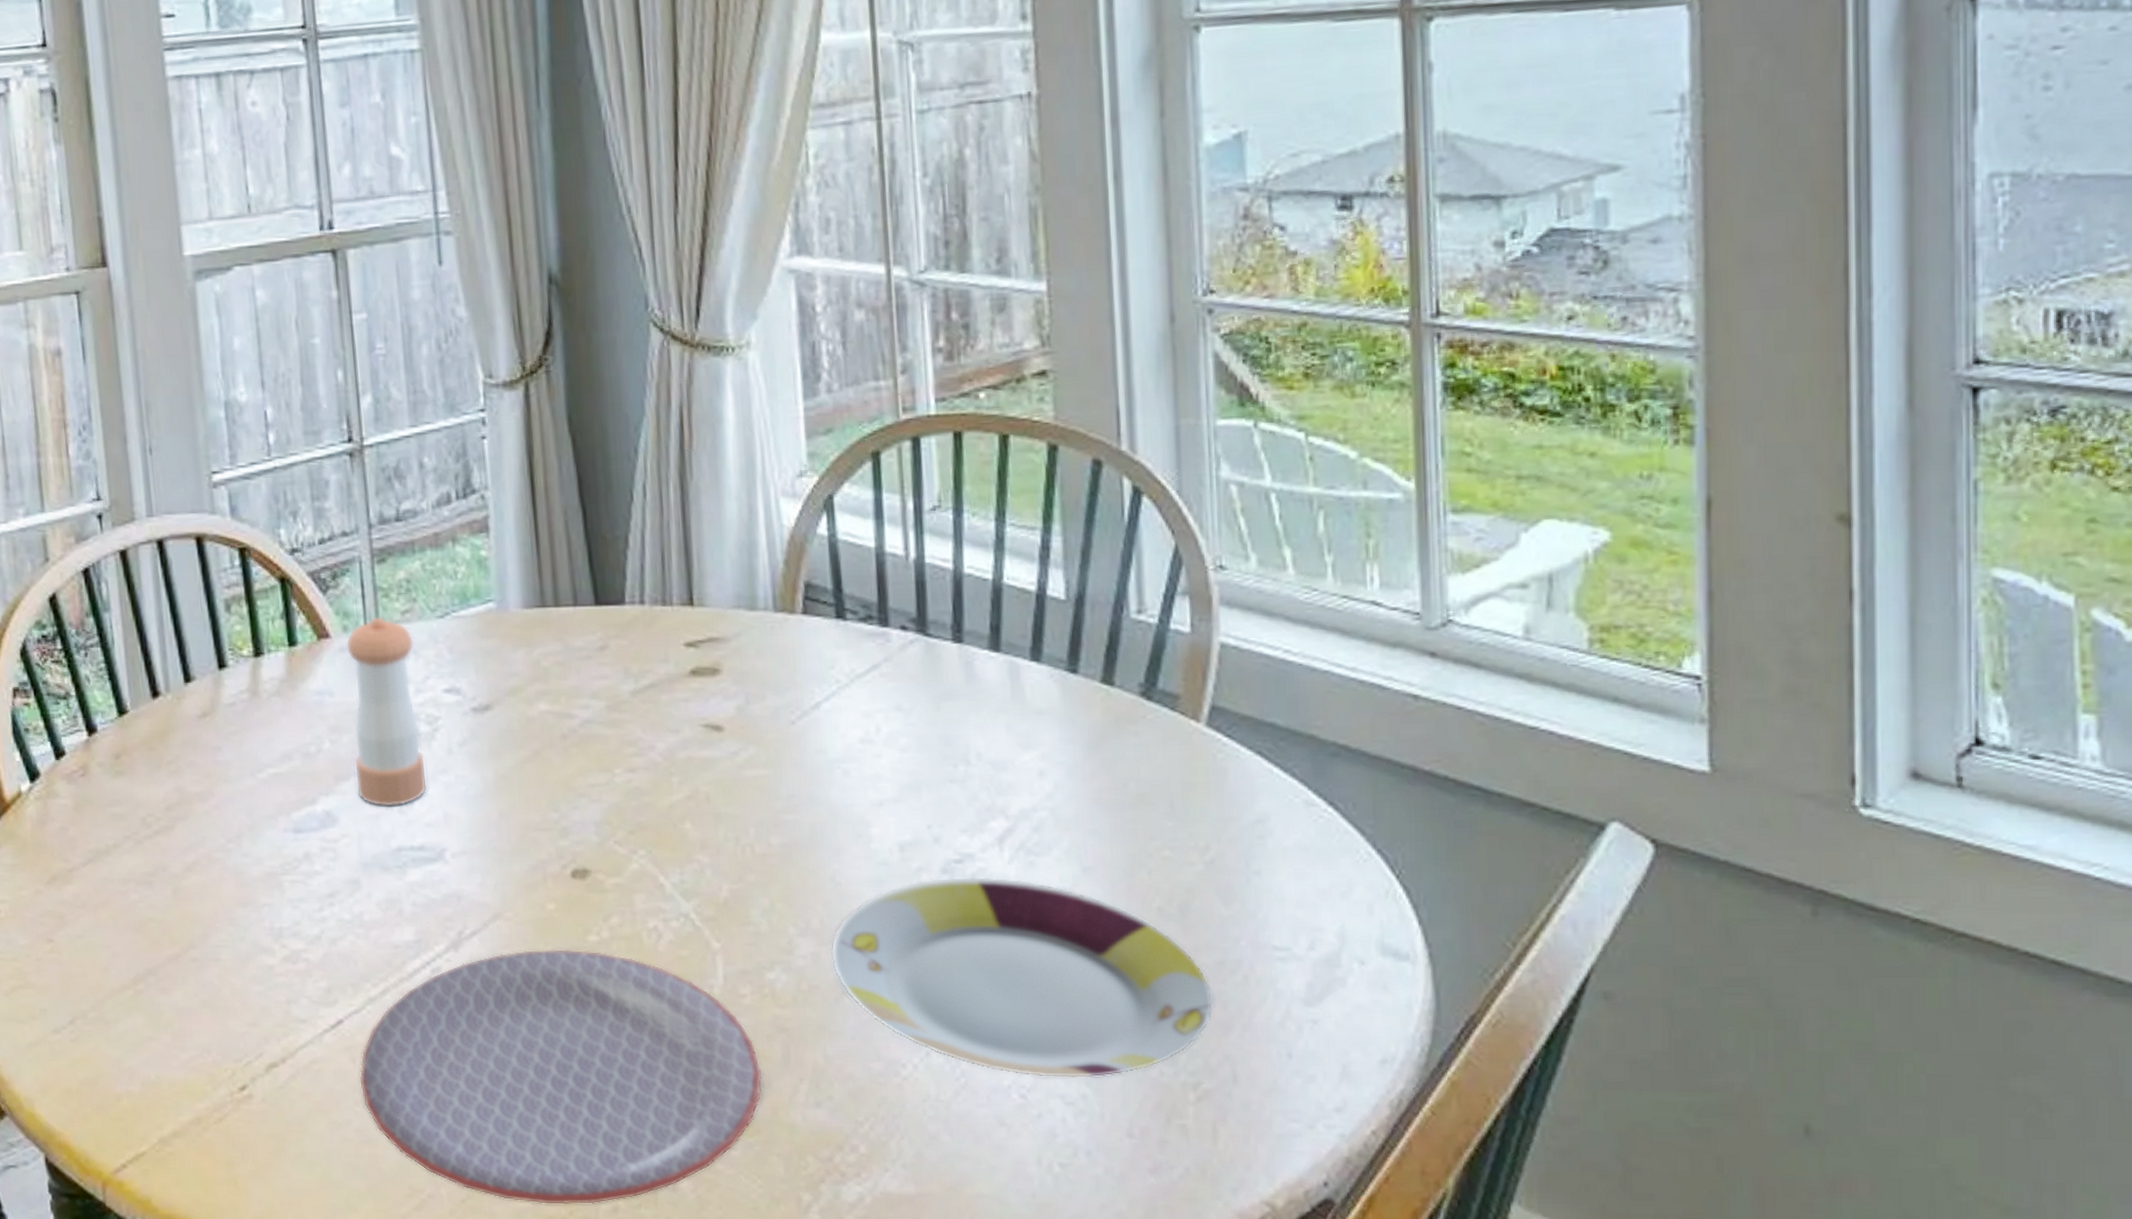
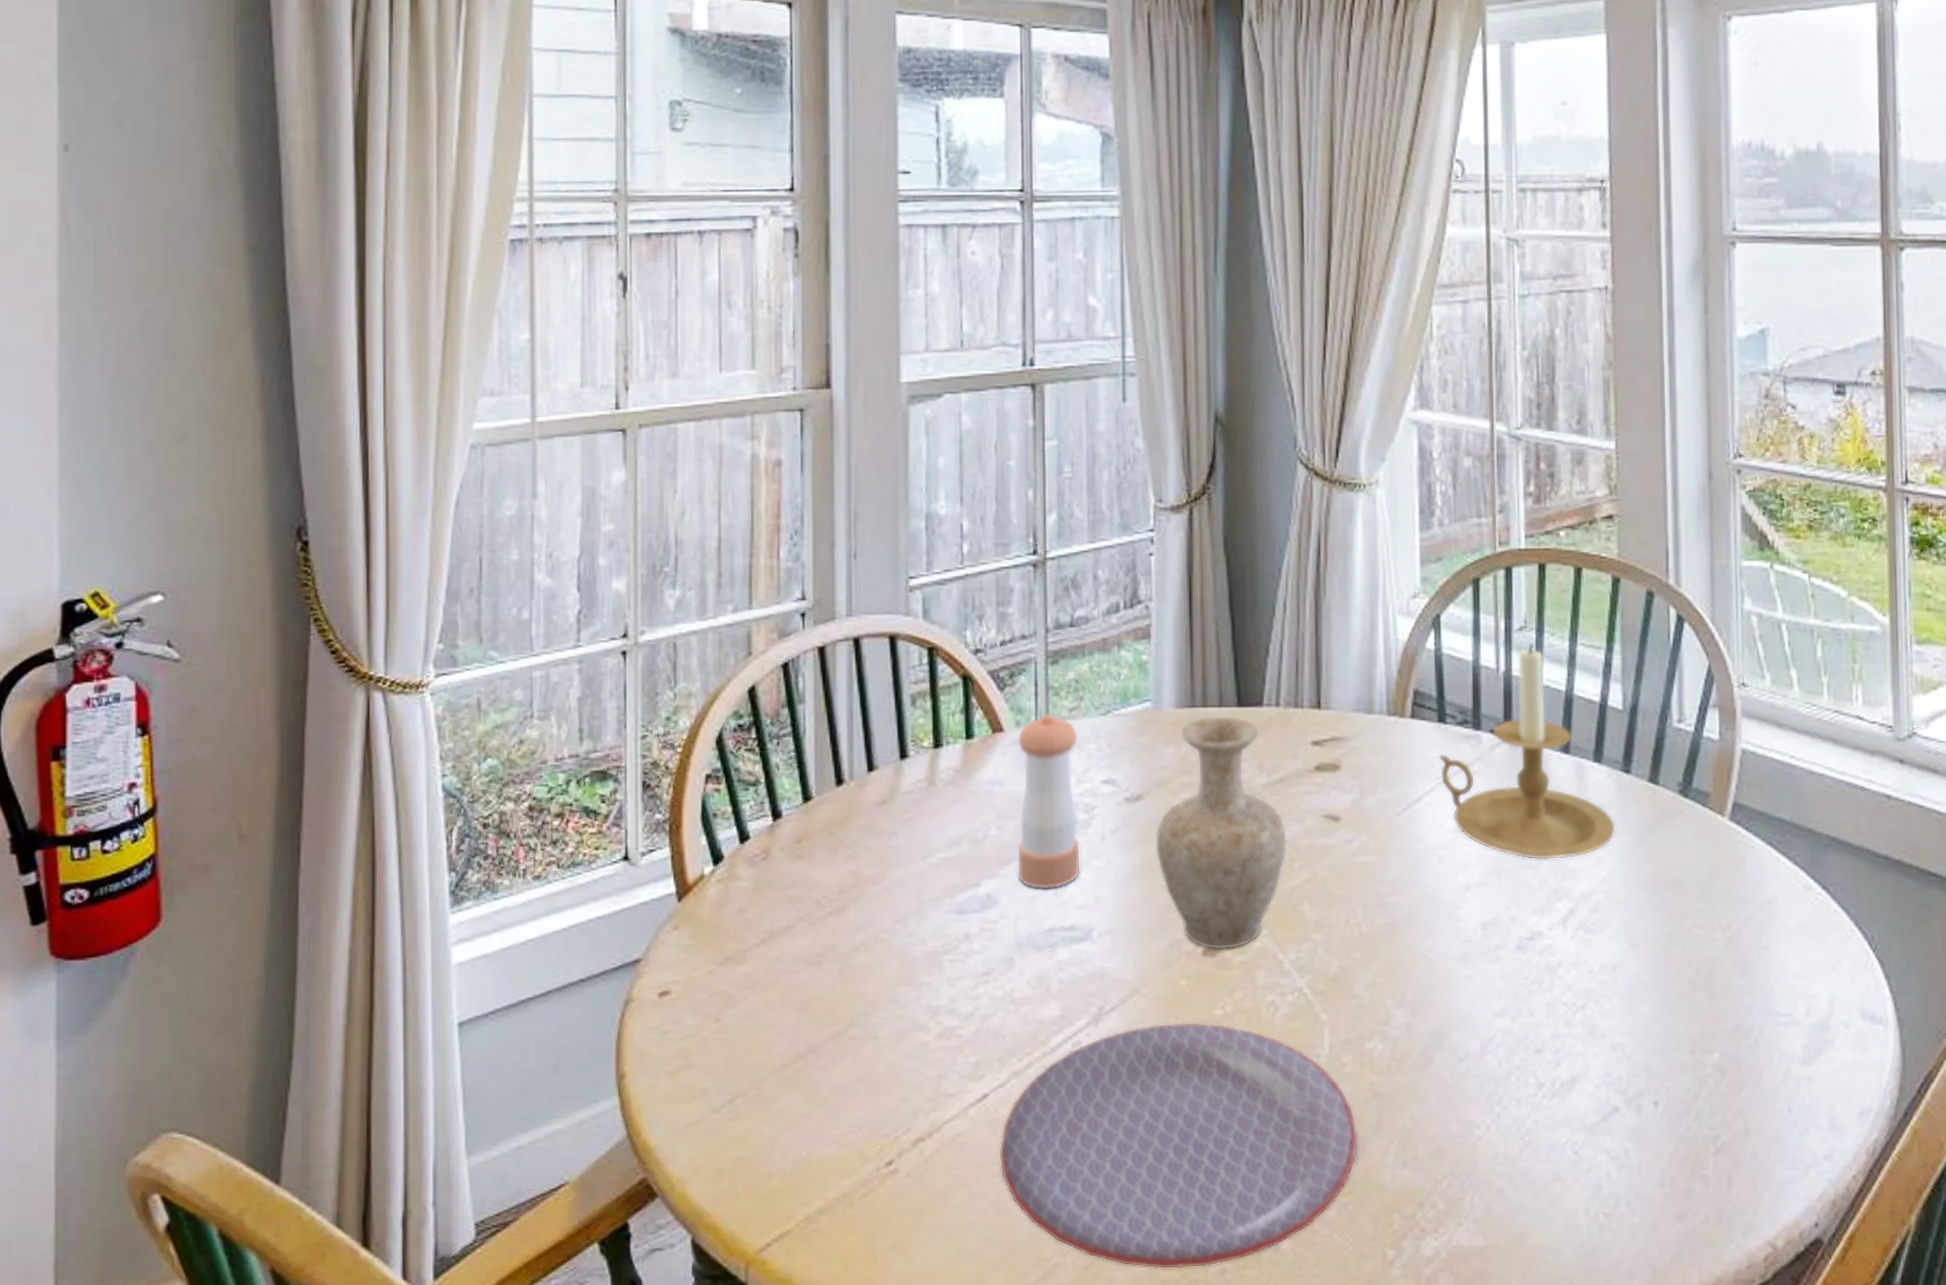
vase: none [509,615,664,872] -> present [1155,715,1288,950]
plate: present [830,876,1214,1079] -> none [1420,952,1731,1135]
candle holder: none [838,524,1062,773] -> present [1439,643,1616,860]

